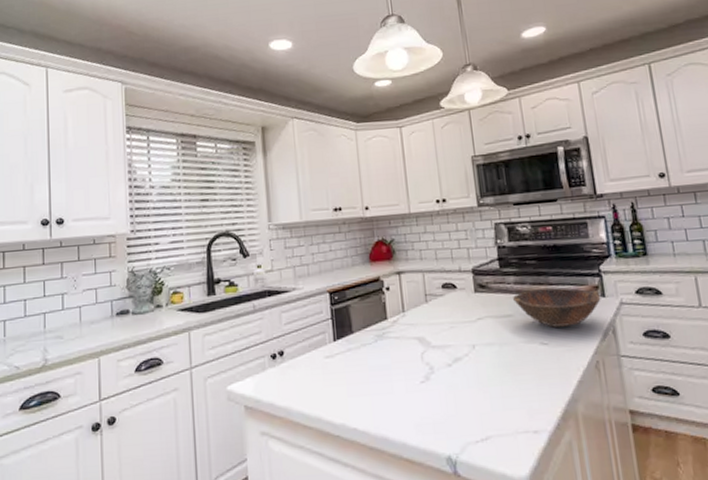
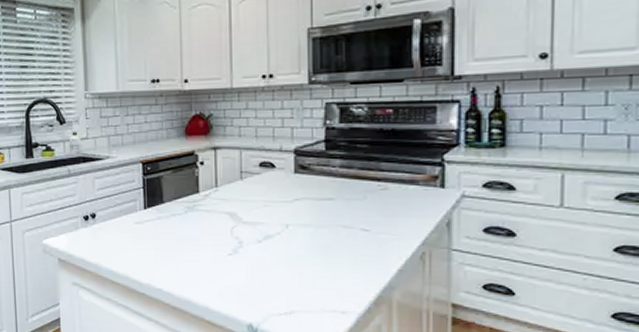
bowl: present [513,287,601,328] -> none [337,173,439,215]

